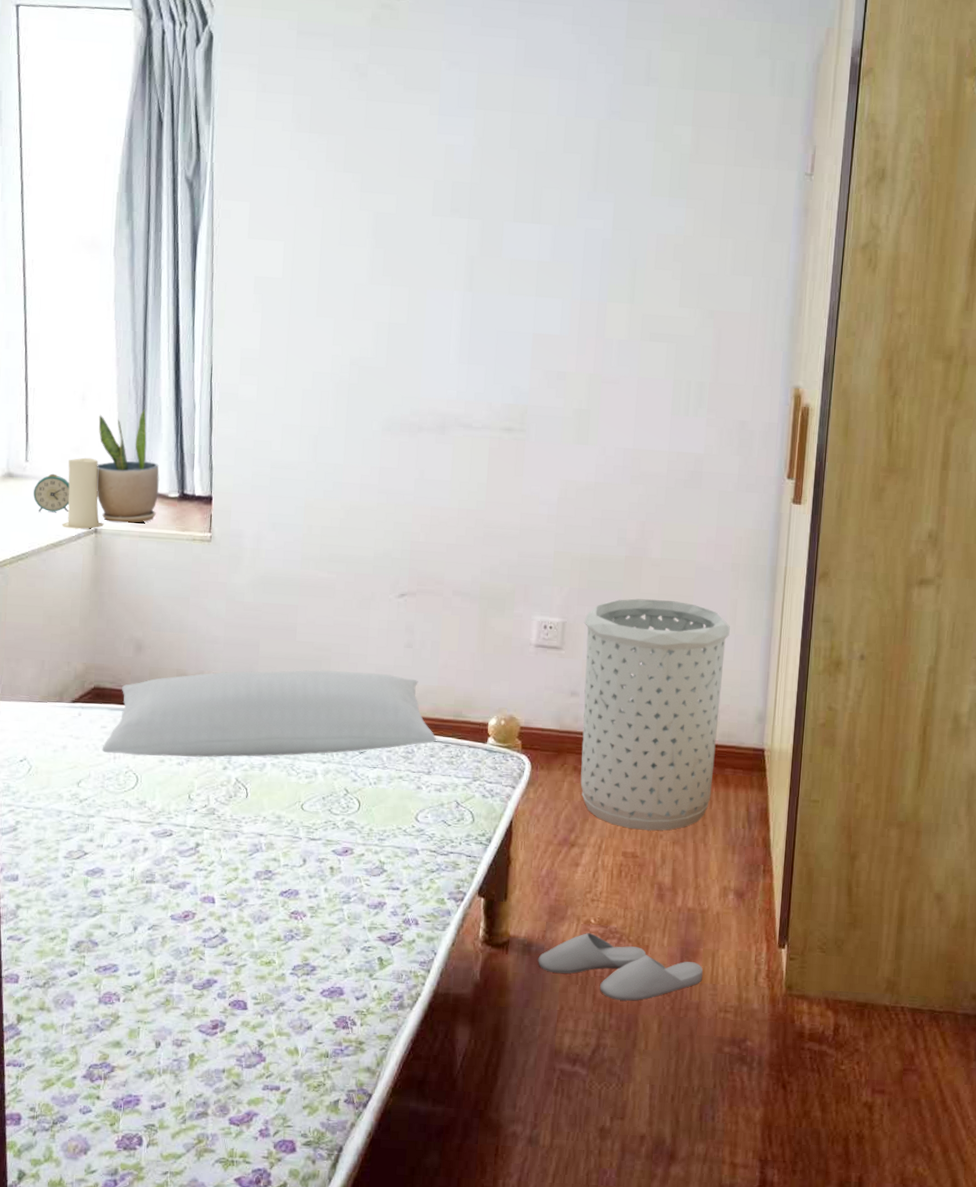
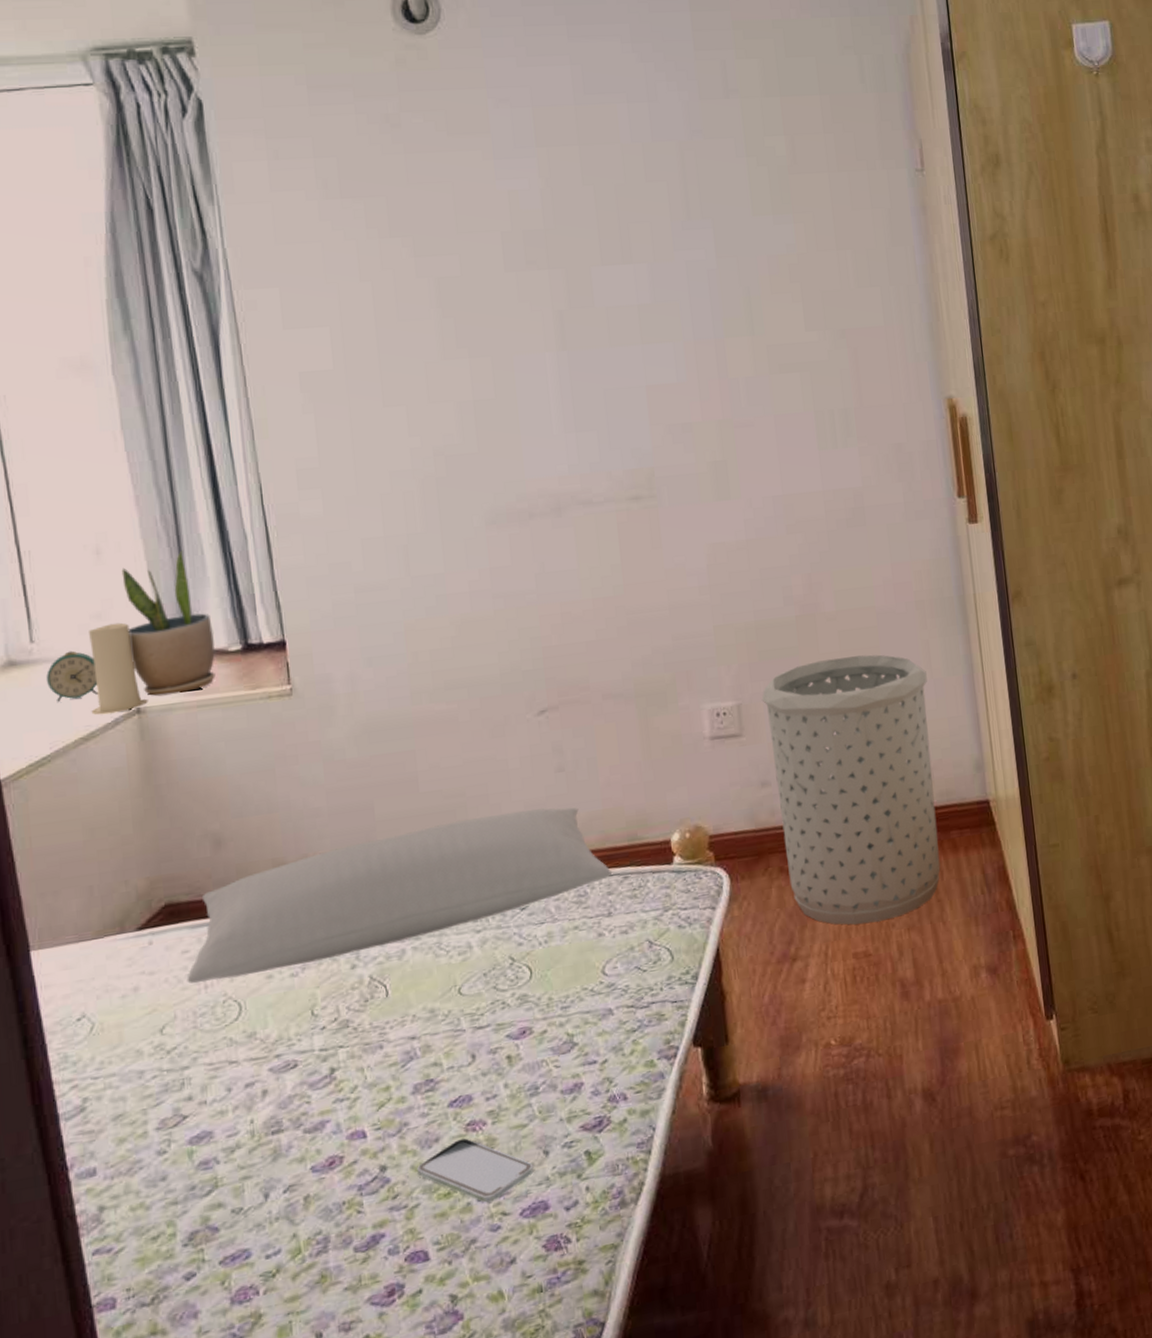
smartphone: none [248,923,337,978] -> present [417,1138,534,1203]
slippers: present [538,932,704,1001] -> none [777,1056,970,1128]

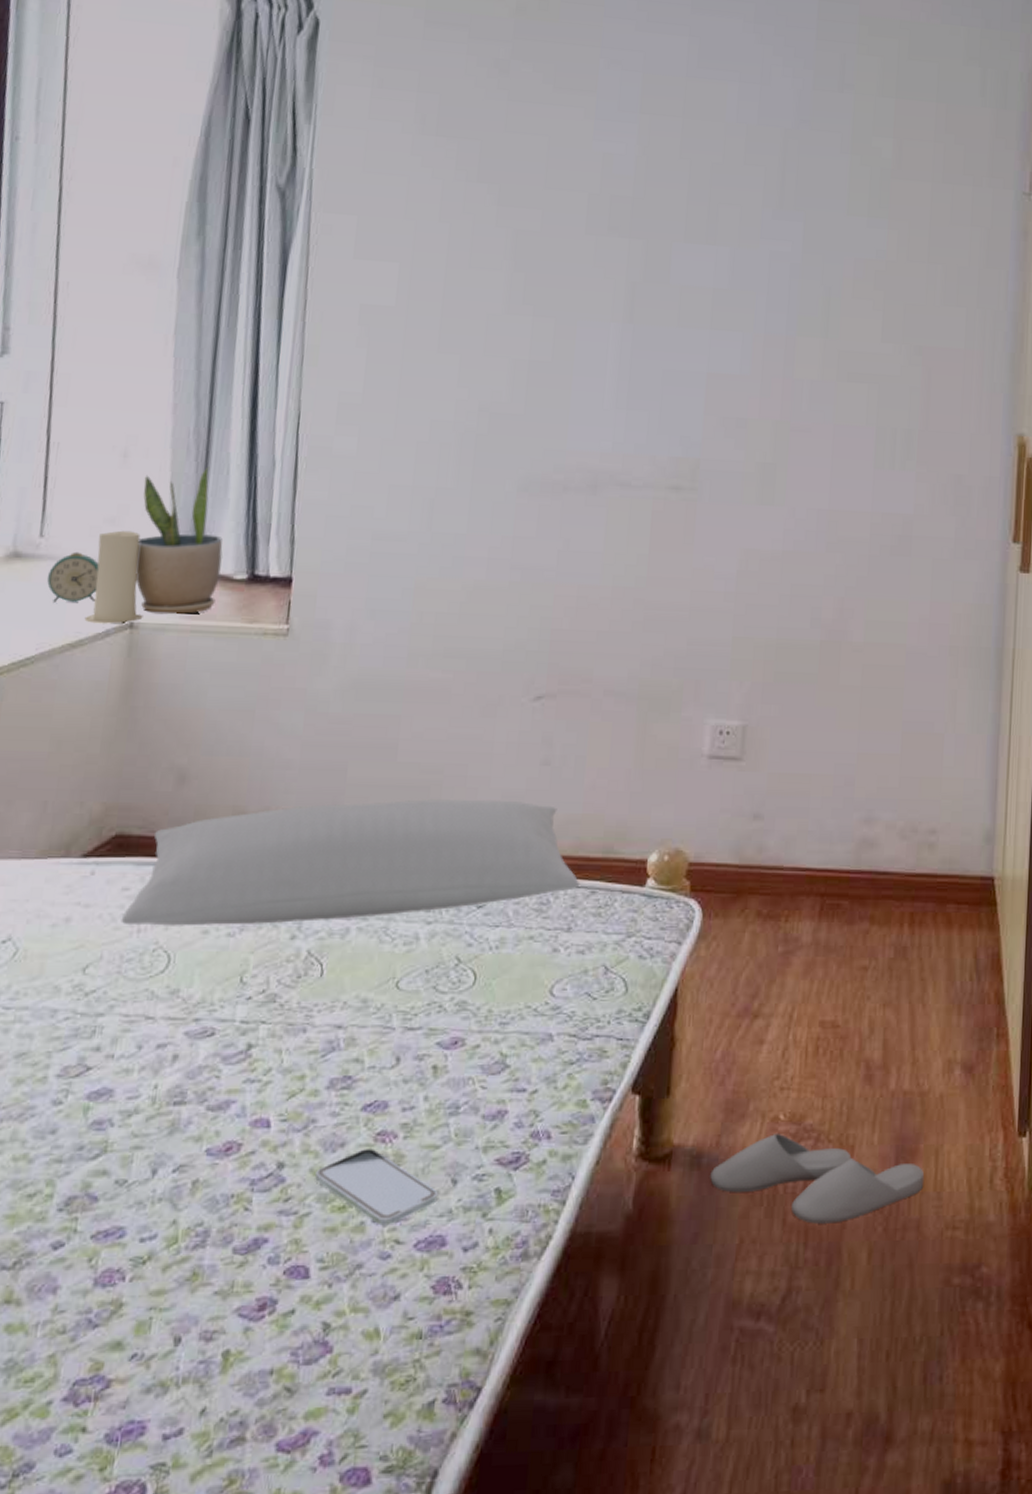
laundry basket: present [761,654,941,925] -> none [765,693,949,991]
slippers: none [777,1056,970,1128] -> present [710,1132,925,1224]

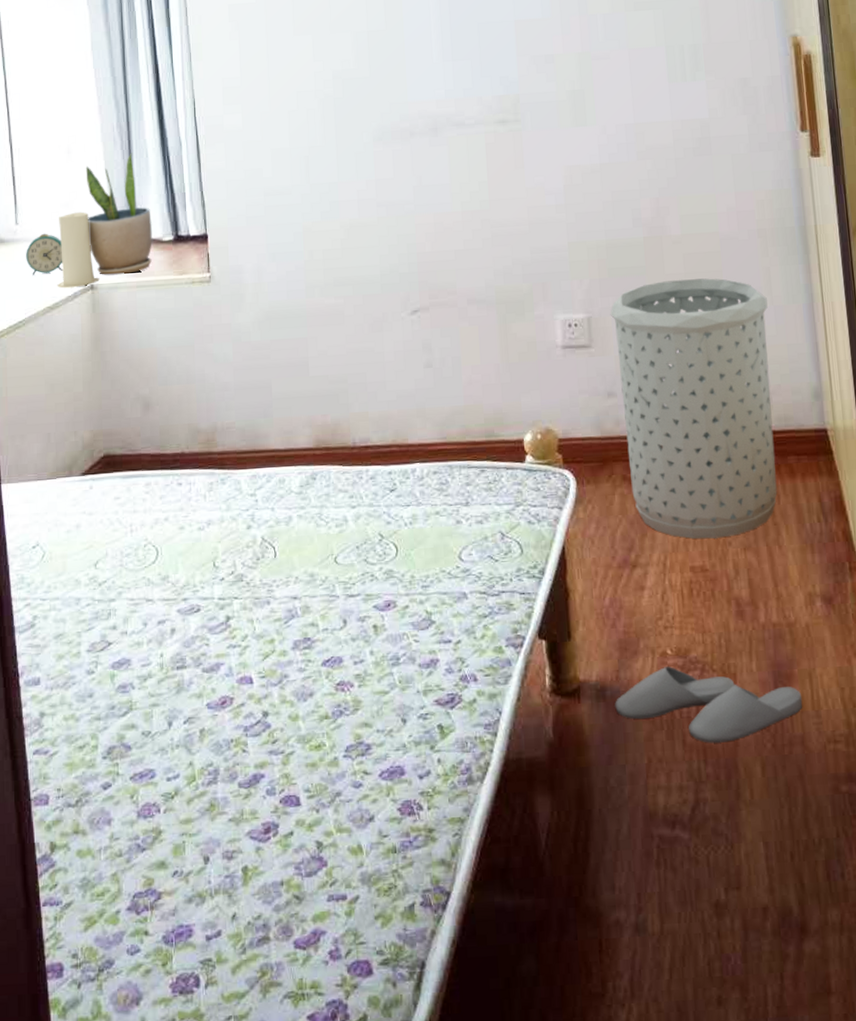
pillow: present [121,799,579,926] -> none [117,400,470,526]
smartphone: present [315,1149,438,1226] -> none [293,697,393,760]
laundry basket: none [765,693,949,991] -> present [610,278,778,539]

